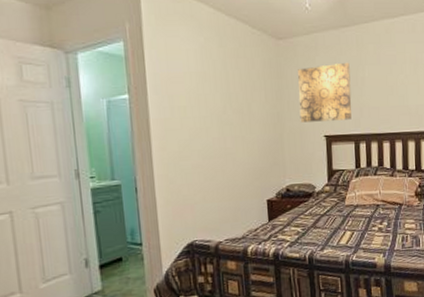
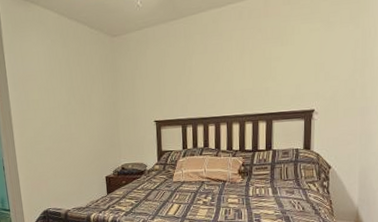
wall art: present [298,62,352,123] -> none [131,53,180,110]

